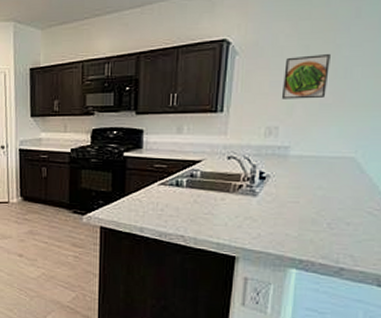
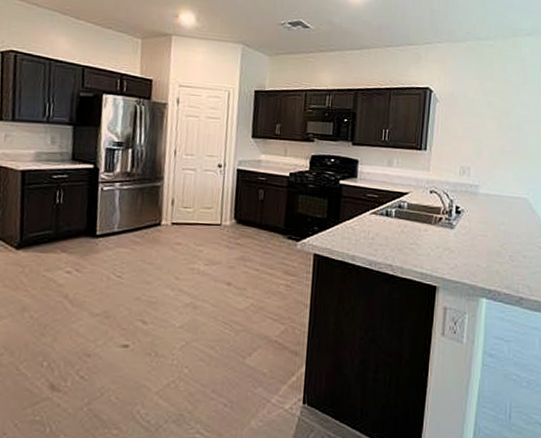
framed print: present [281,54,330,99] -> none [472,109,507,146]

